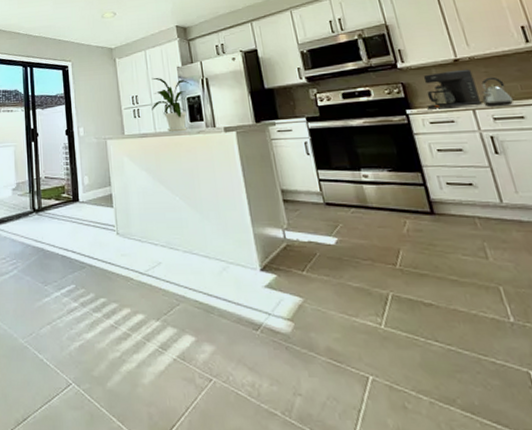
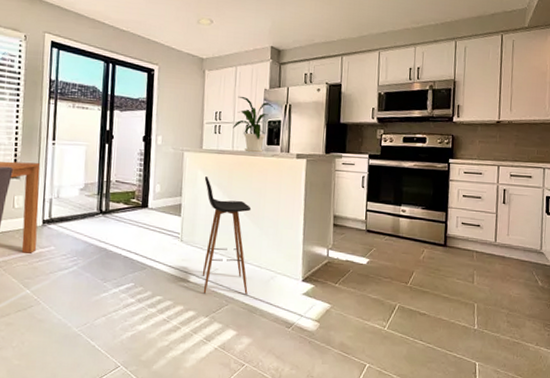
bar stool: none [131,163,200,293] -> present [202,176,252,295]
coffee maker: present [423,69,482,110] -> none [465,130,507,163]
kettle: present [480,76,514,108] -> none [506,140,529,167]

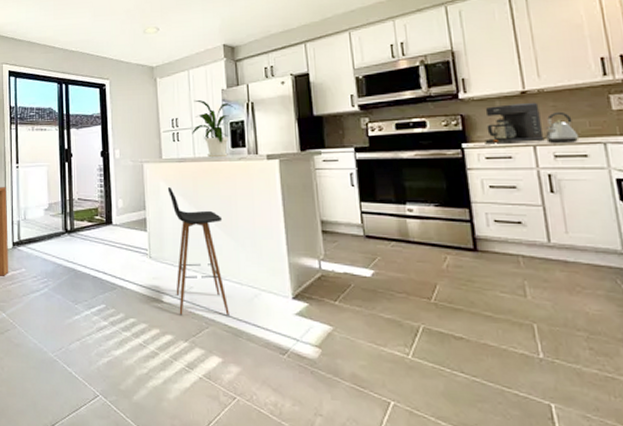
coffee maker: none [465,130,507,163] -> present [485,102,545,144]
kettle: none [506,140,529,167] -> present [544,111,580,144]

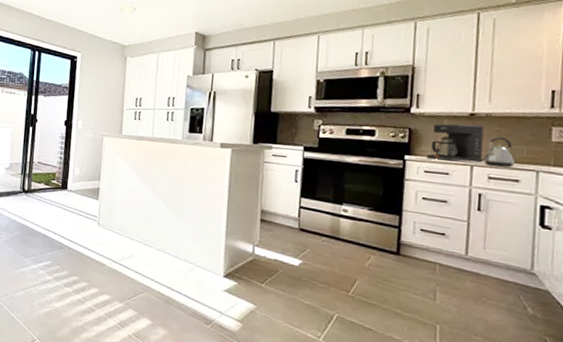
bar stool: present [167,187,230,316] -> none [118,162,171,285]
house plant: present [192,99,236,158] -> none [153,82,198,141]

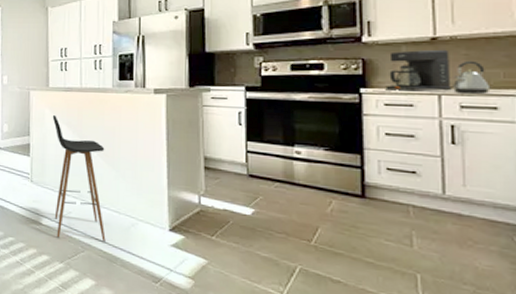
bar stool: none [118,162,171,285] -> present [52,115,106,242]

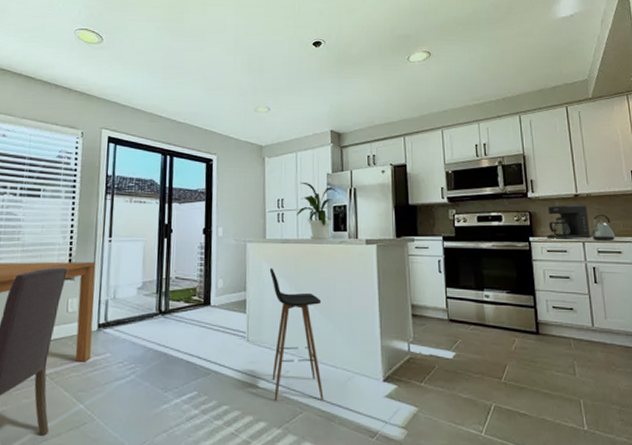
house plant: none [80,30,126,89] -> present [297,181,339,241]

